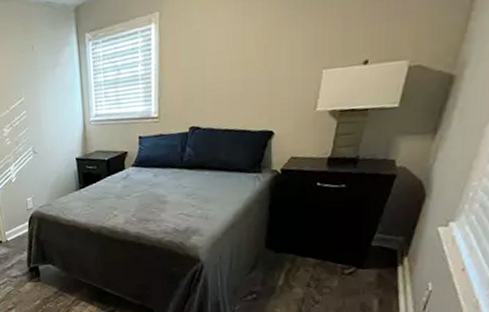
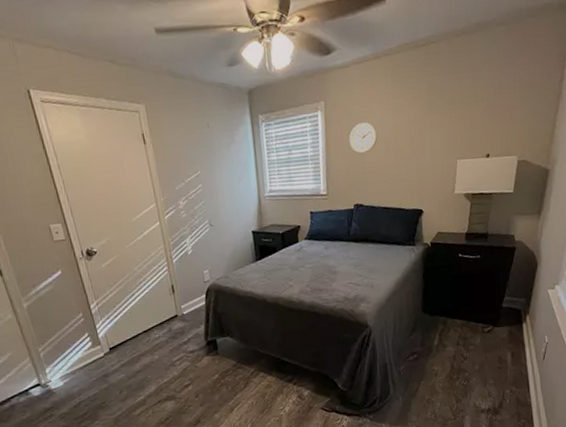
wall clock: none [187,32,222,70] -> present [349,122,378,154]

